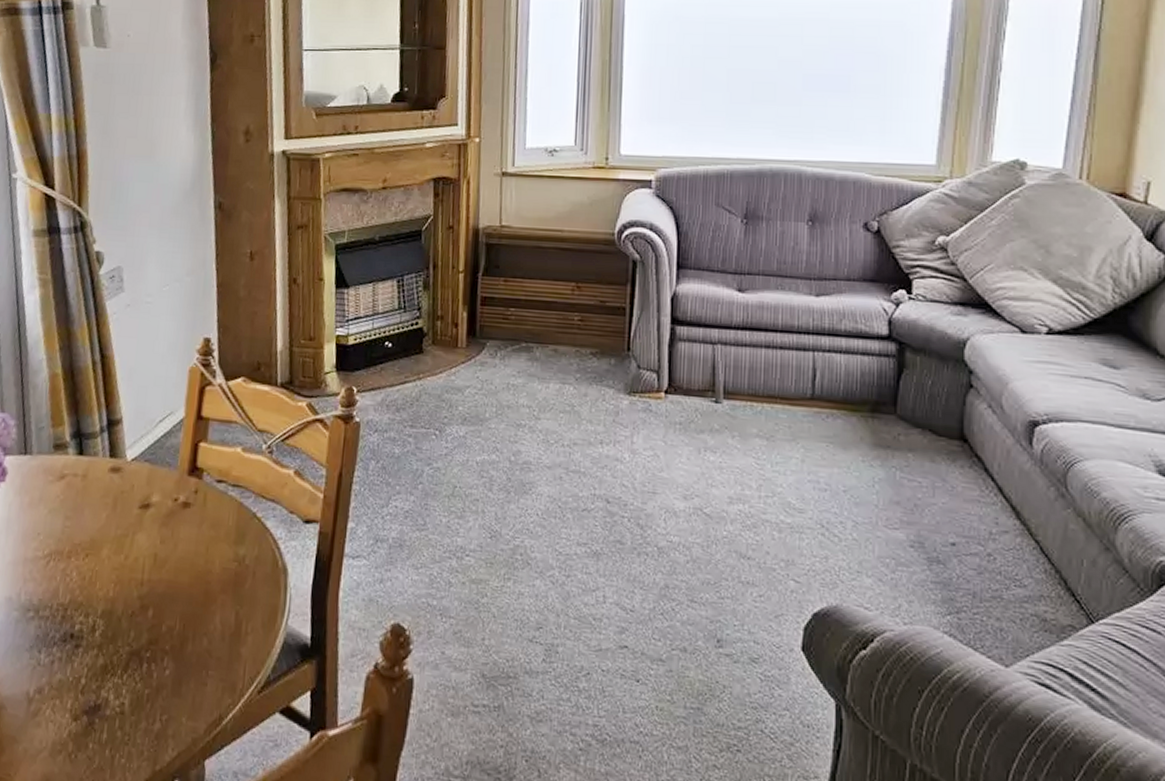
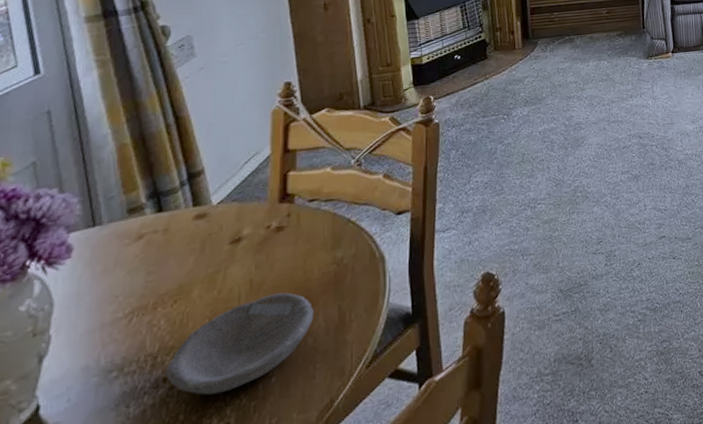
bowl: none [73,576,212,669] -> present [166,292,314,395]

